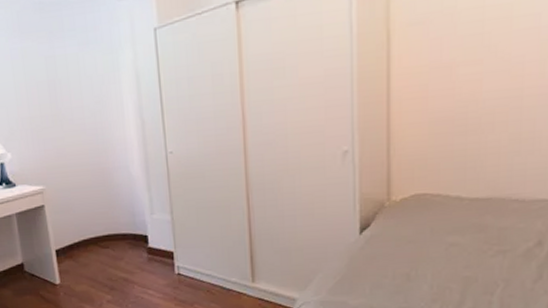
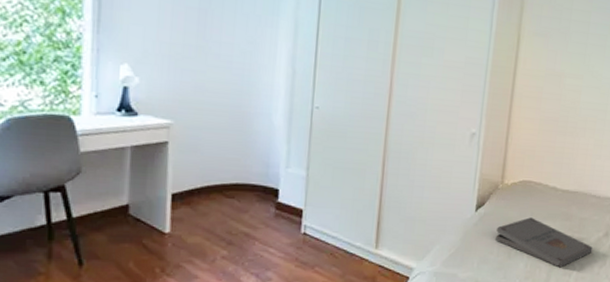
pizza box: none [389,234,521,287] -> present [495,217,593,268]

